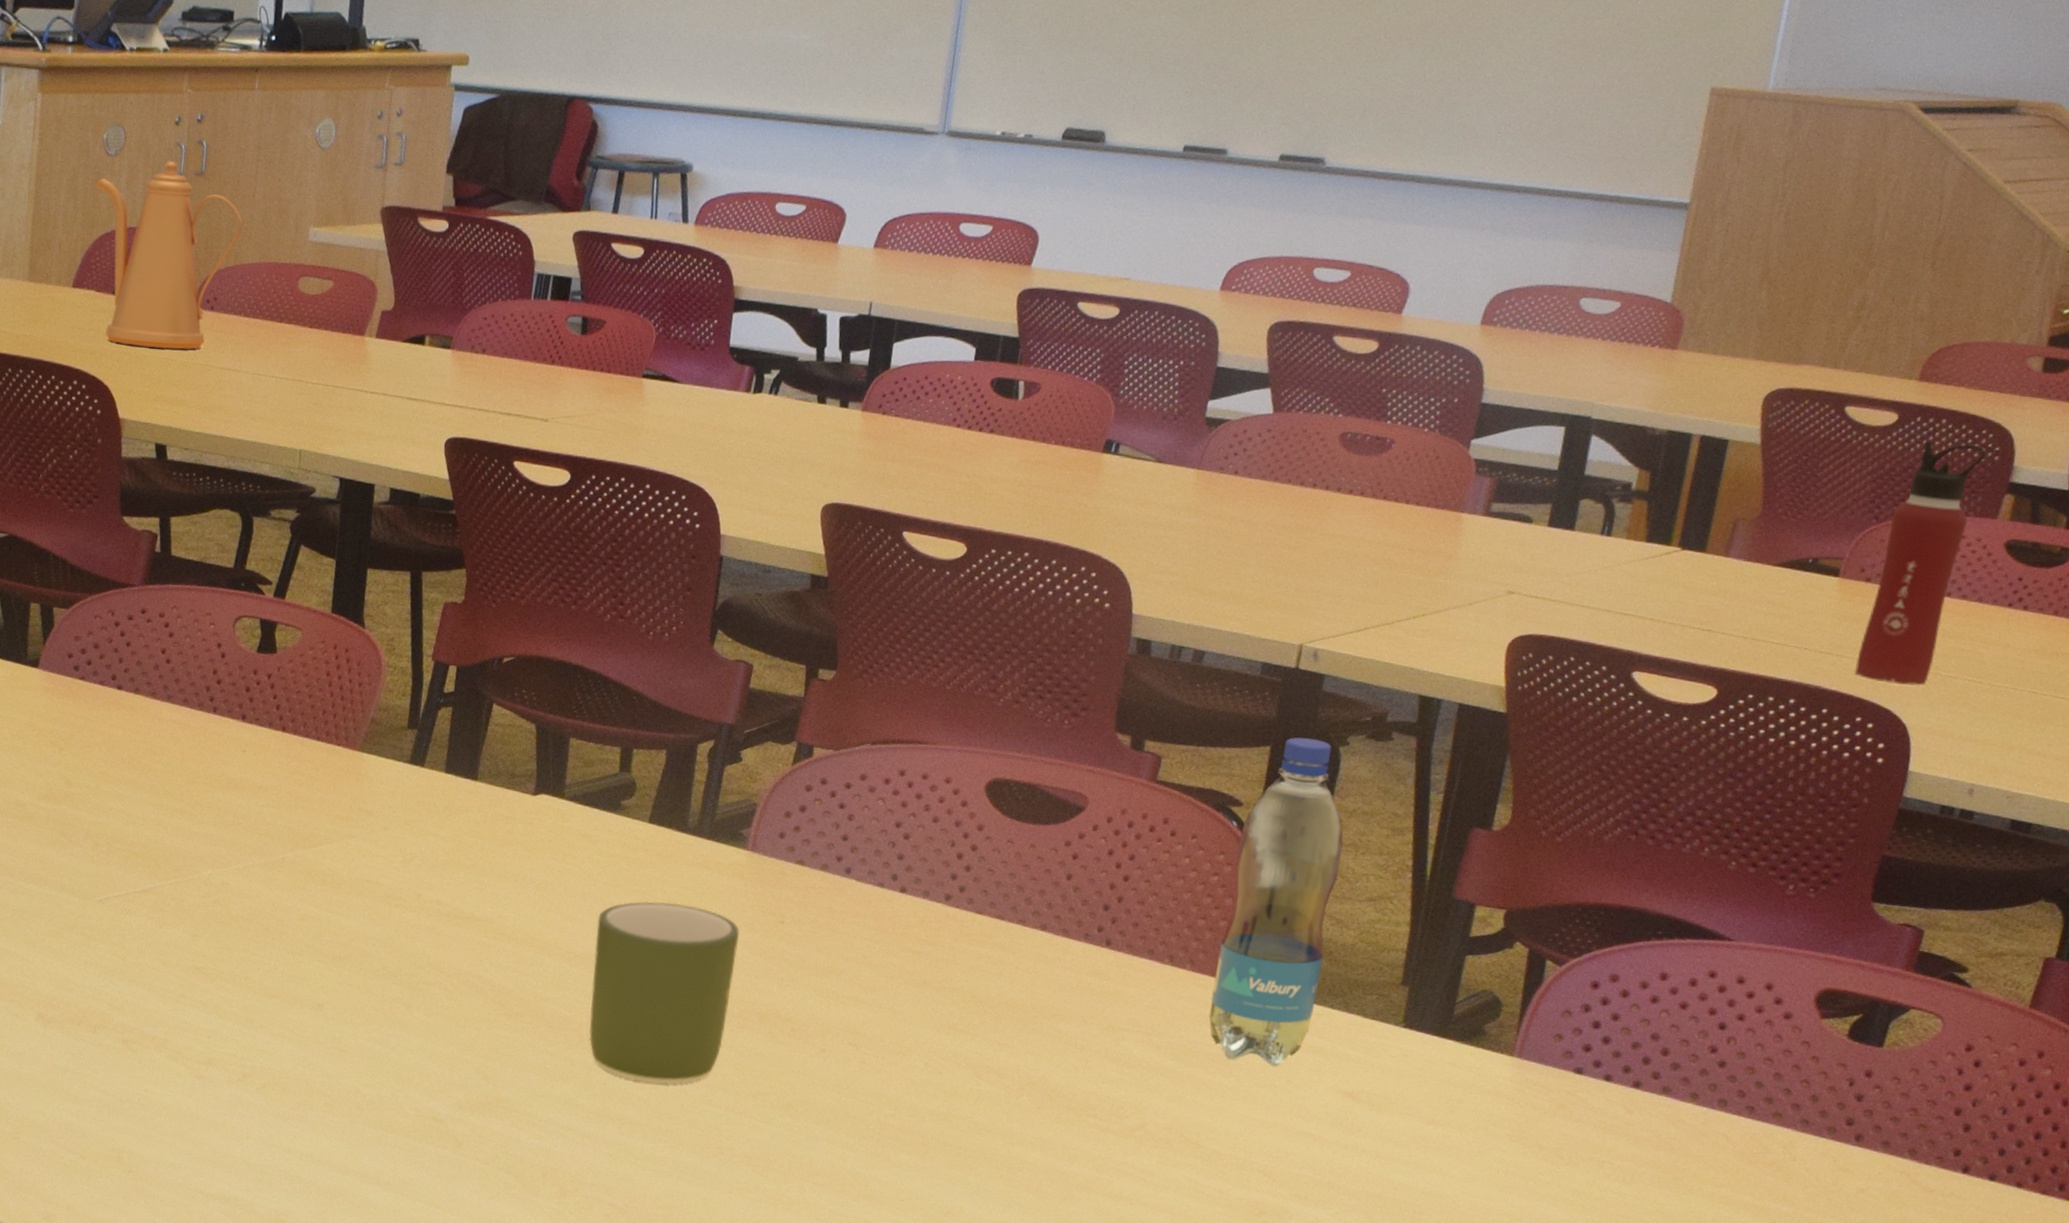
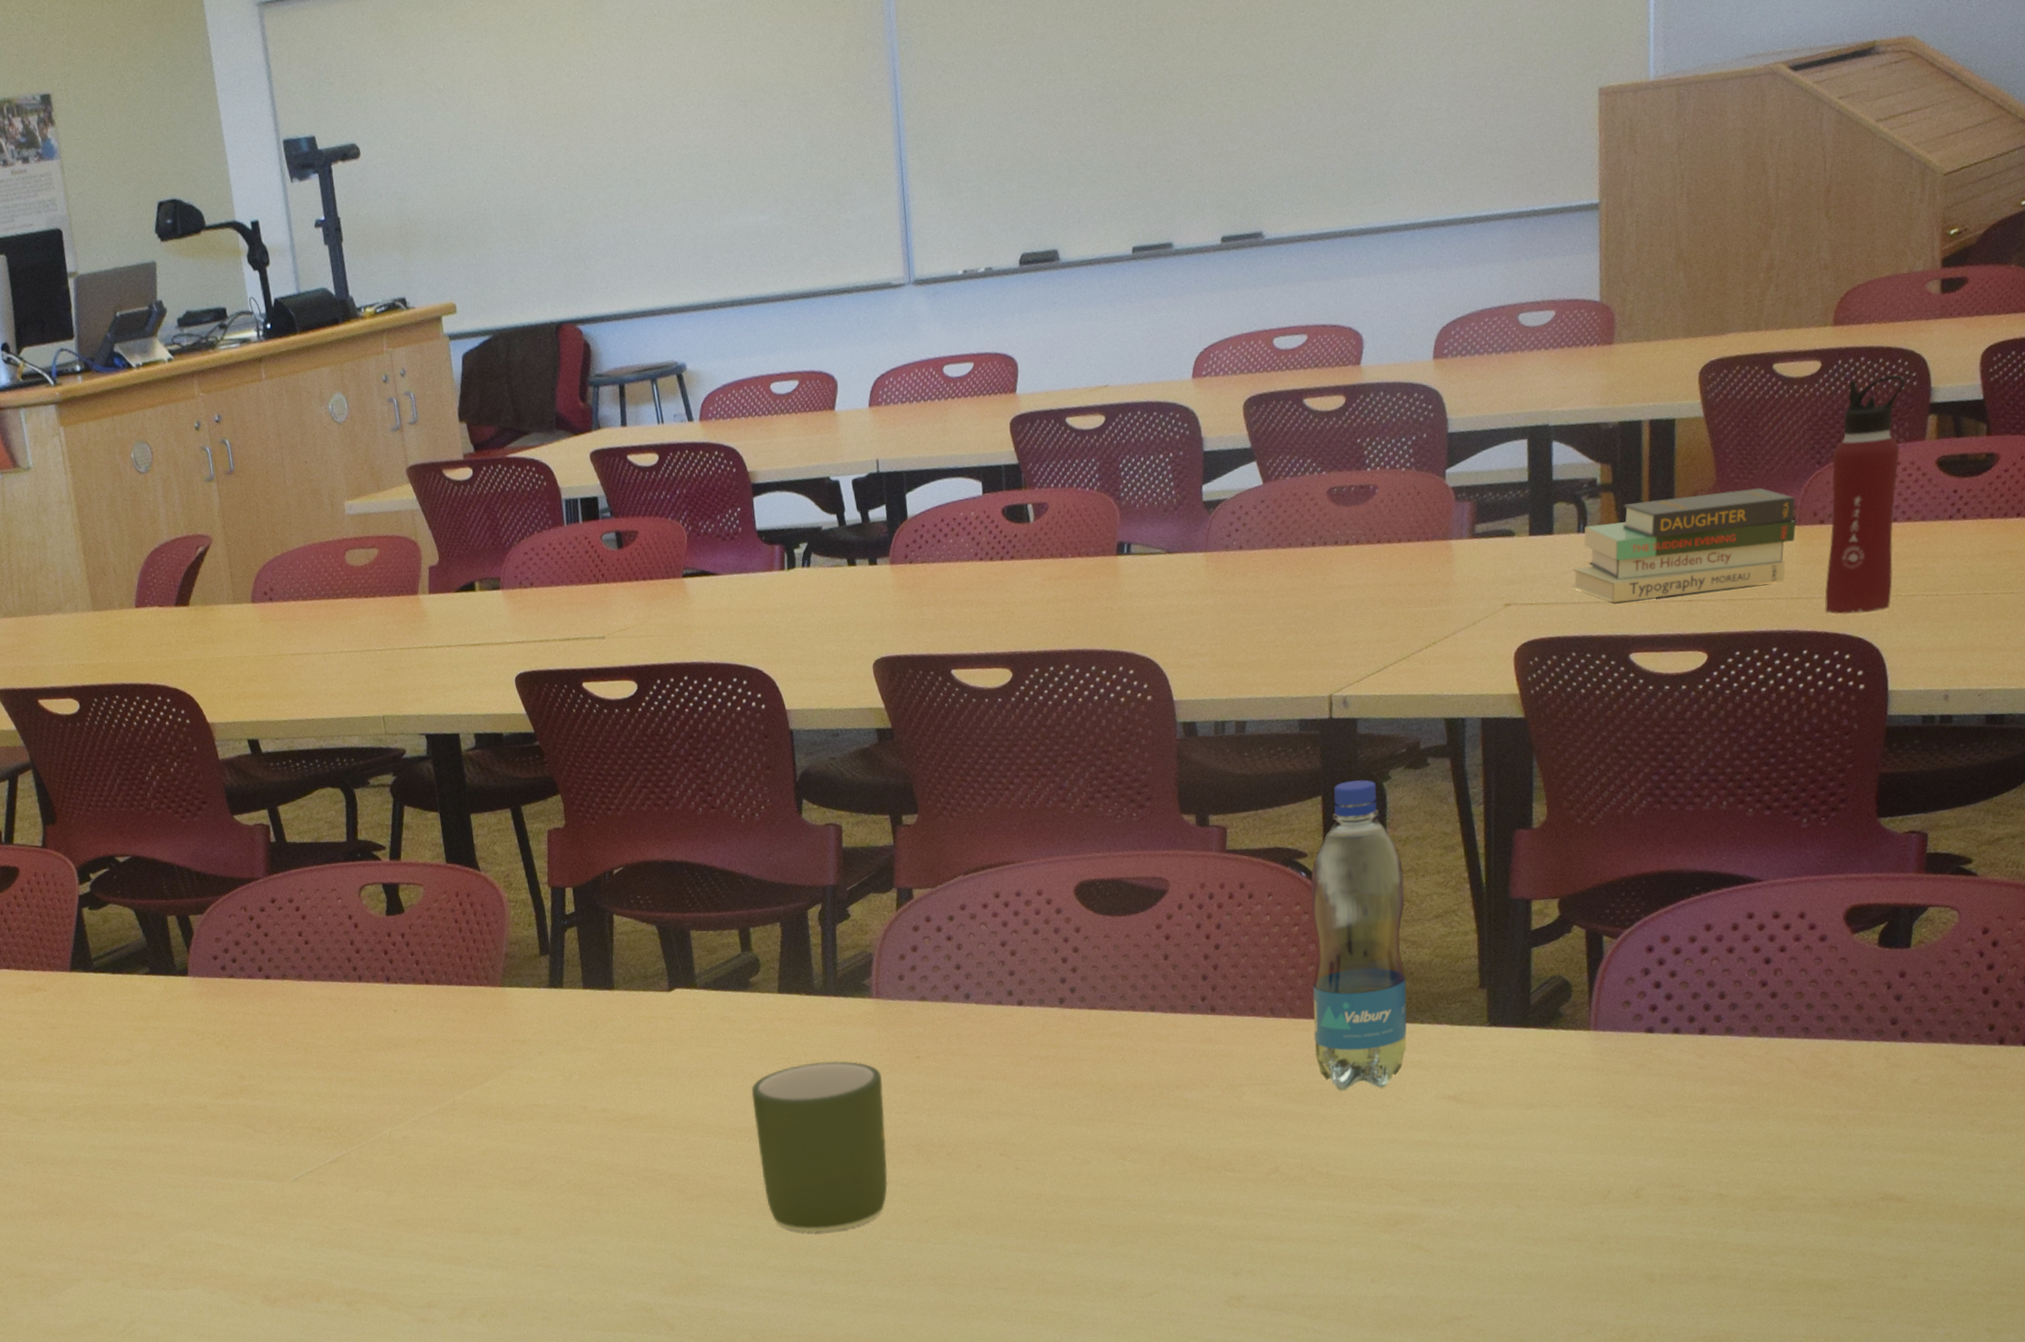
coffee pot: present [93,161,243,350] -> none [132,465,282,652]
books: none [1584,516,1844,633] -> present [1572,487,1796,603]

